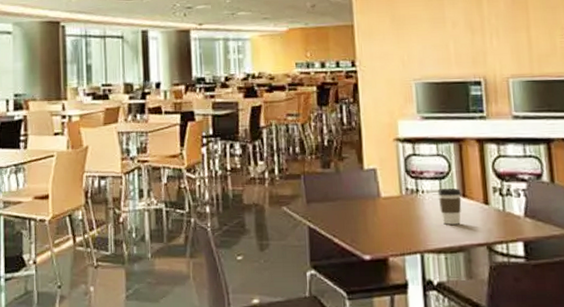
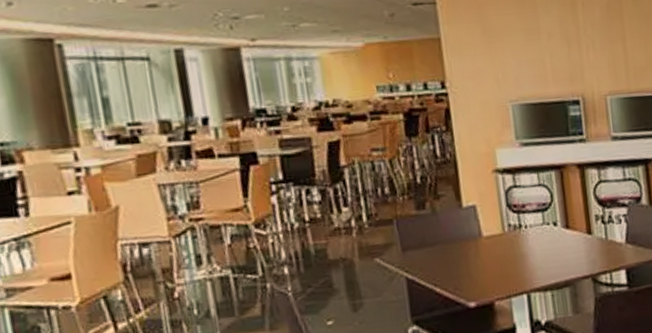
coffee cup: present [437,188,462,225] -> none [541,220,565,260]

